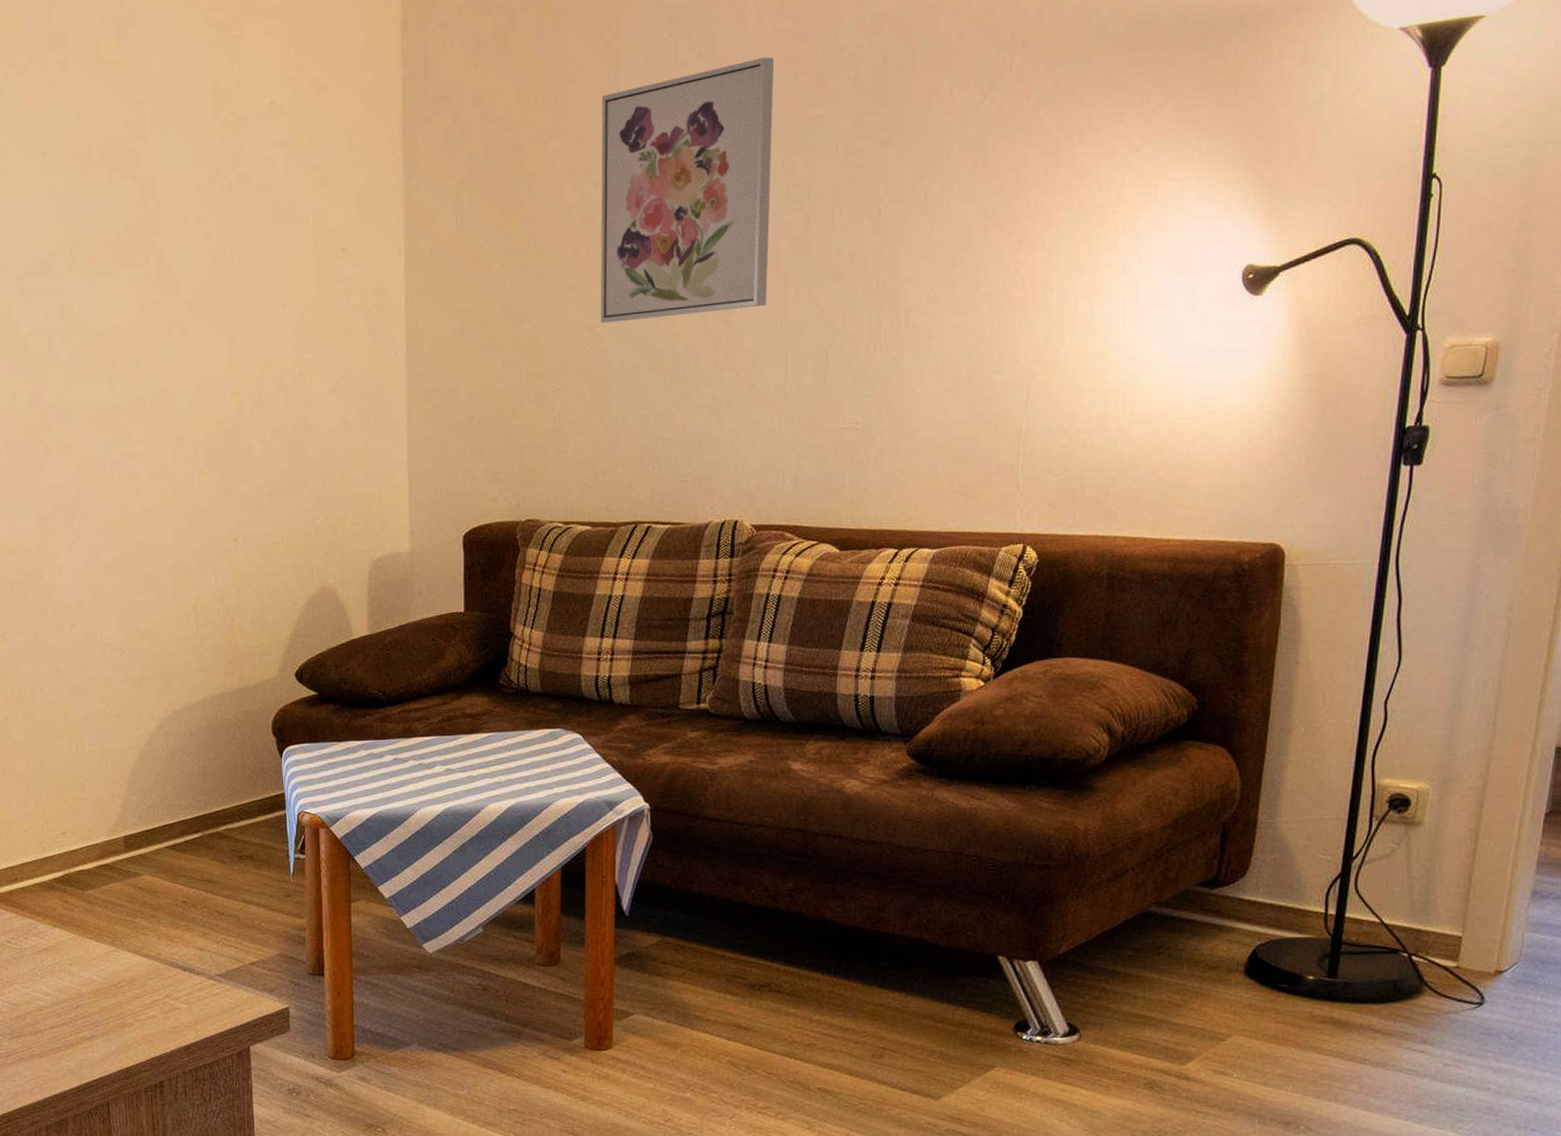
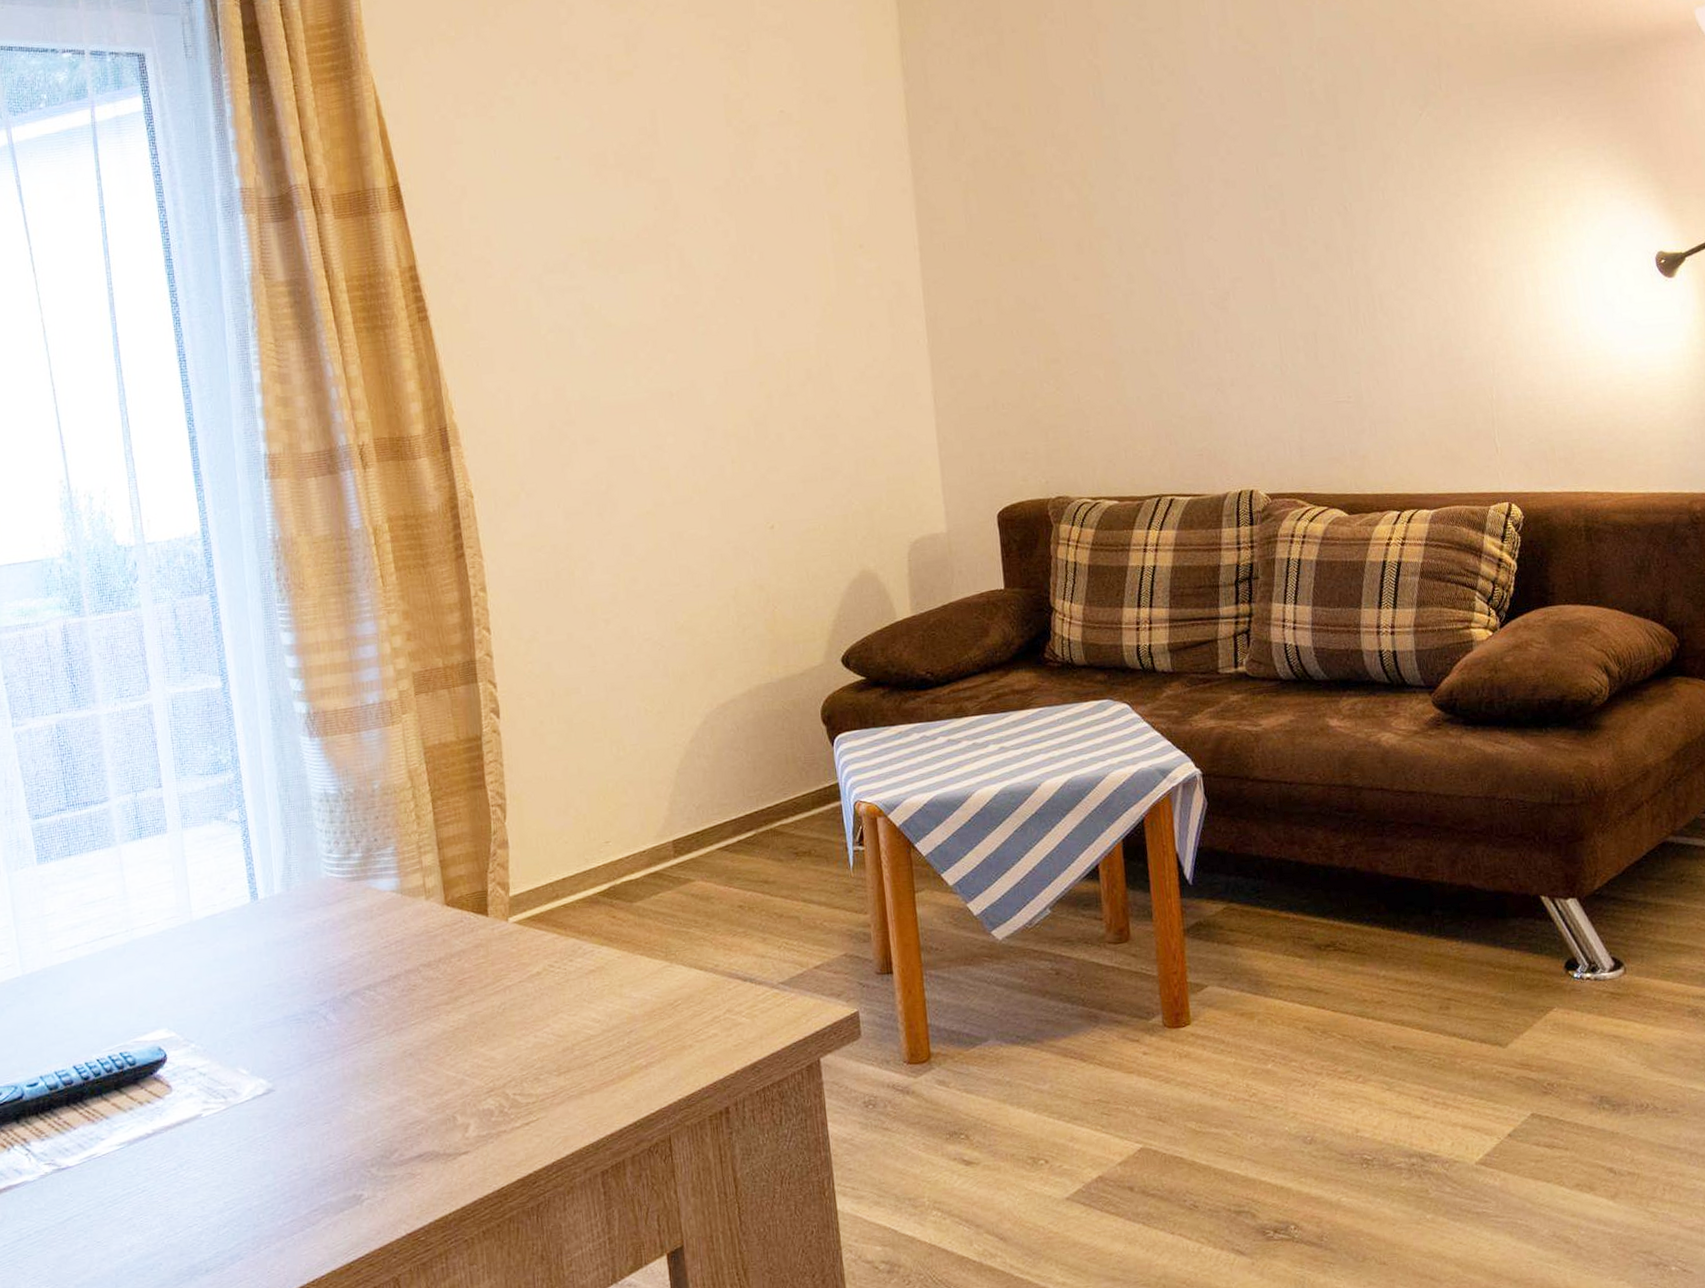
wall art: present [600,57,775,324] -> none [1089,75,1257,311]

